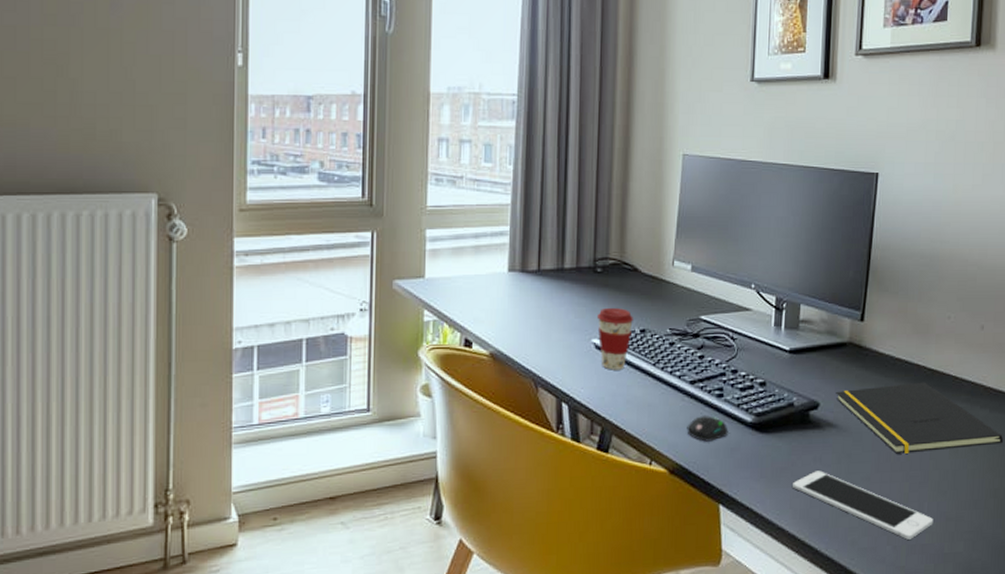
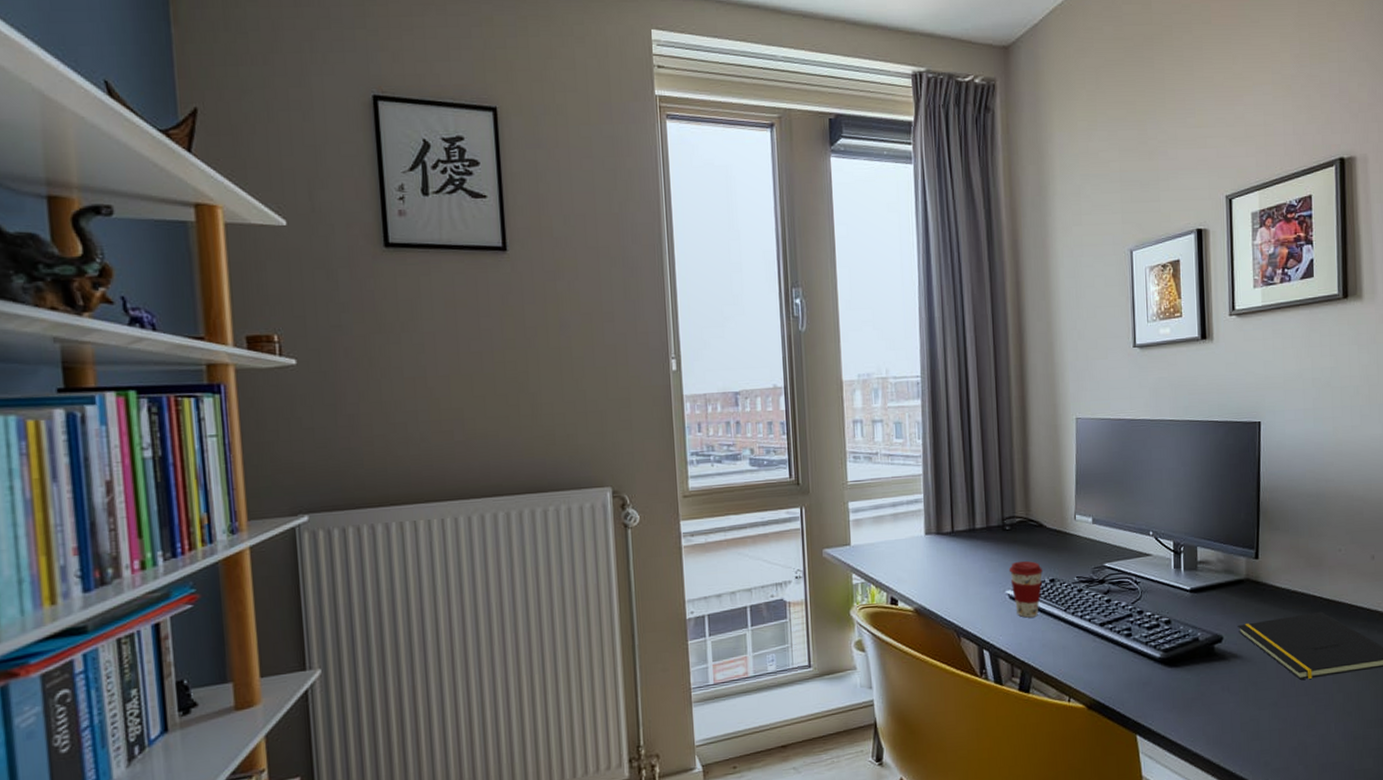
mouse: present [687,416,728,442] -> none [1100,654,1139,678]
cell phone: present [793,470,934,540] -> none [1204,699,1342,759]

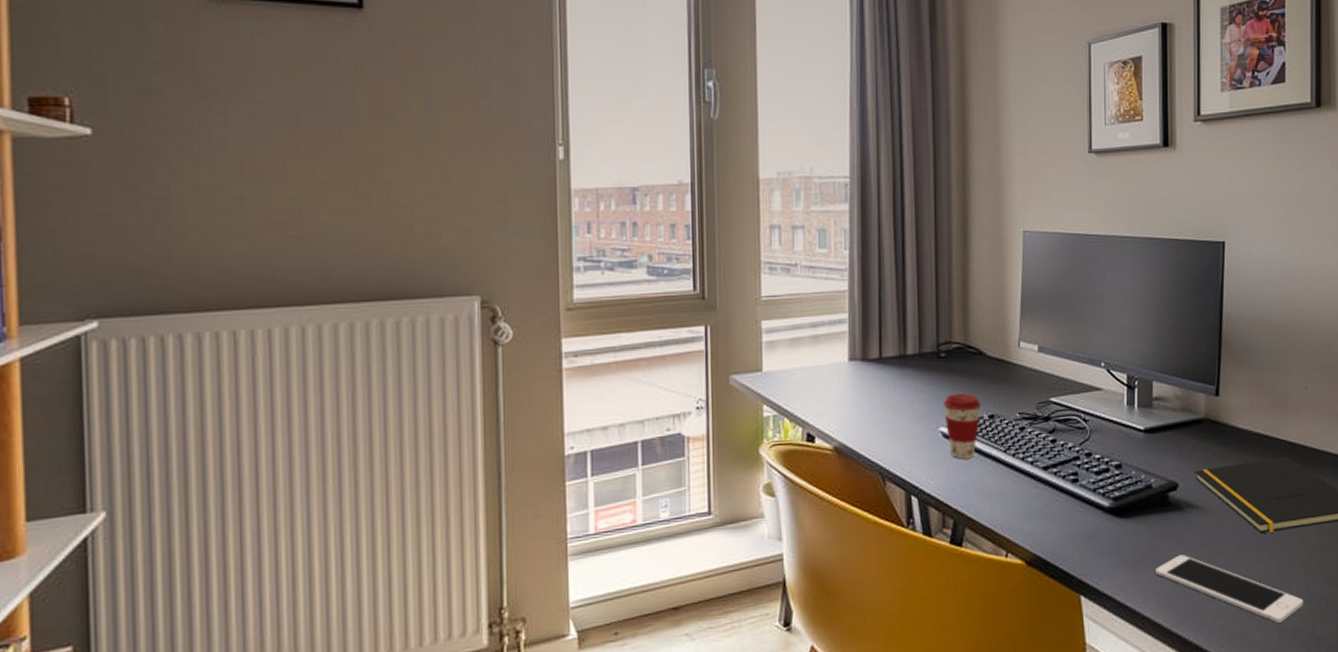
cell phone: none [1204,699,1342,759] -> present [1156,554,1304,623]

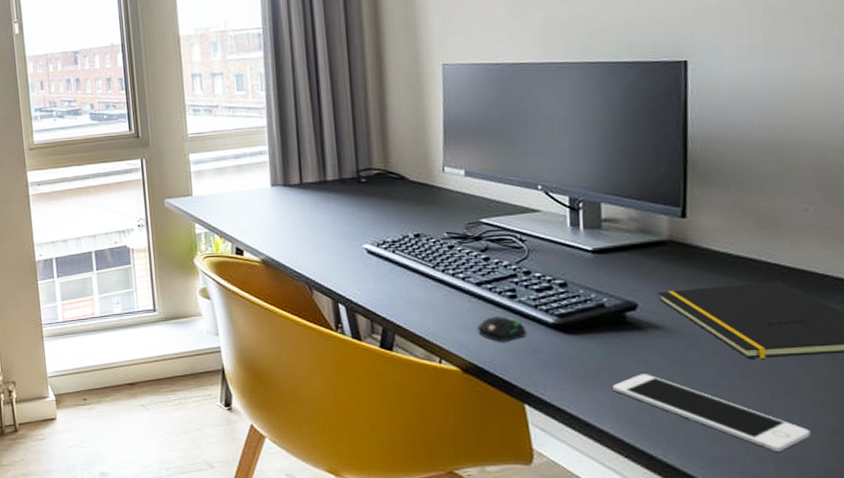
coffee cup: present [943,393,981,459] -> none [365,214,406,273]
mouse: none [1042,502,1086,530] -> present [477,316,527,342]

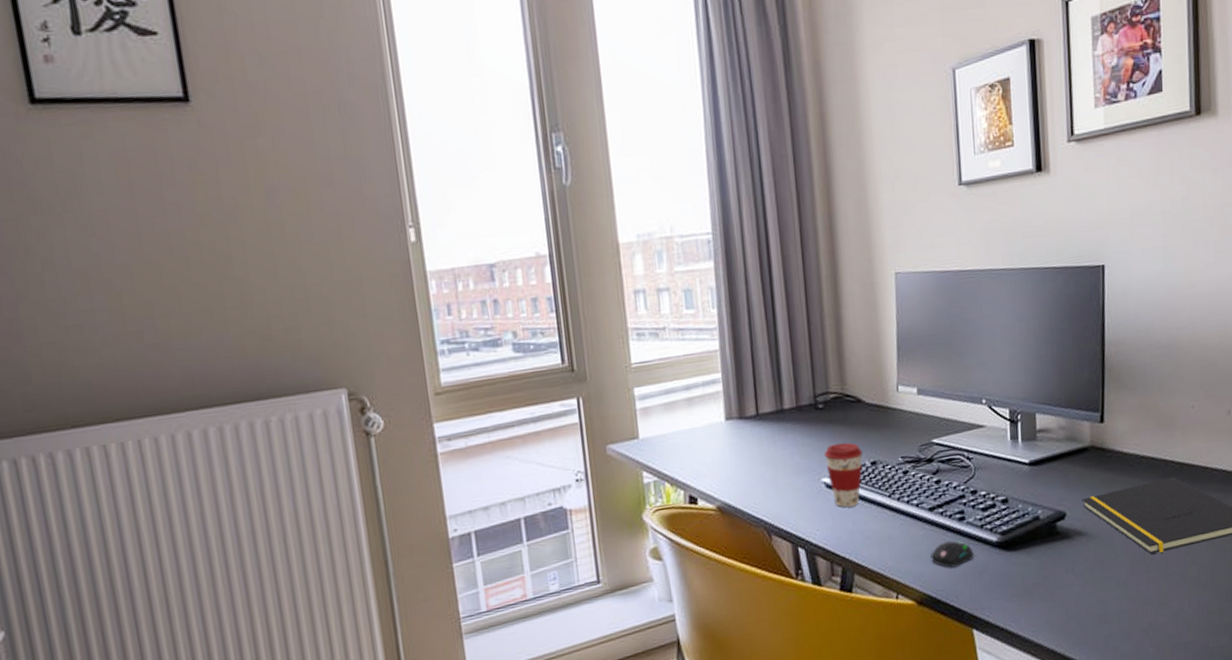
coffee cup: none [365,214,406,273] -> present [823,442,863,508]
cell phone: present [613,374,811,451] -> none [1047,581,1196,639]

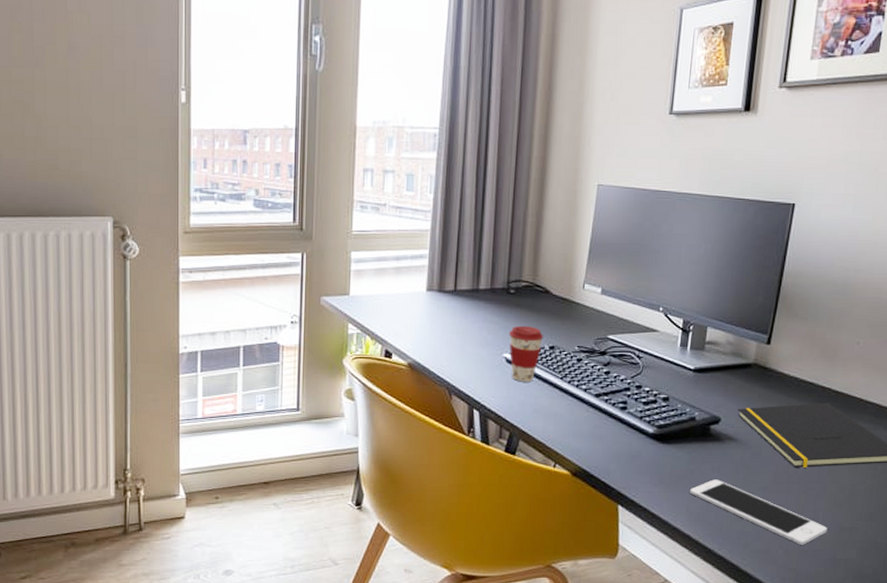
mouse: present [930,541,975,568] -> none [590,426,630,449]
cell phone: none [1047,581,1196,639] -> present [690,479,828,545]

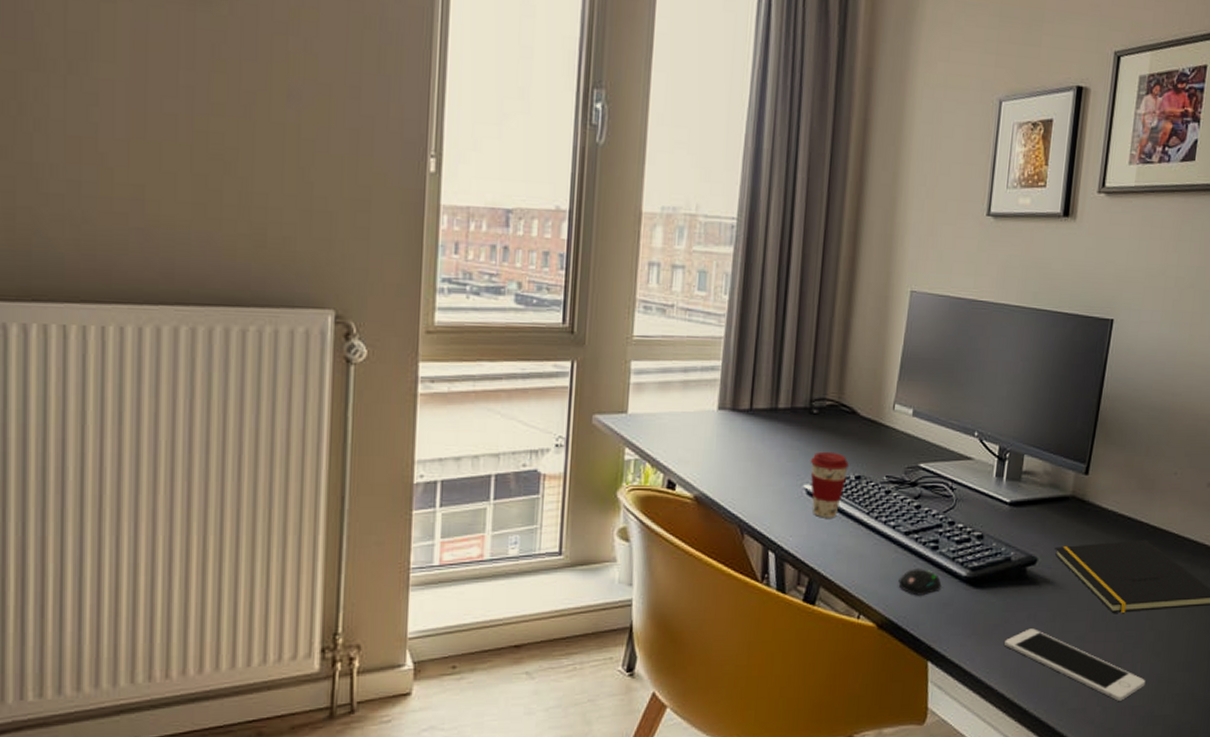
mouse: none [590,426,630,449] -> present [898,569,942,596]

